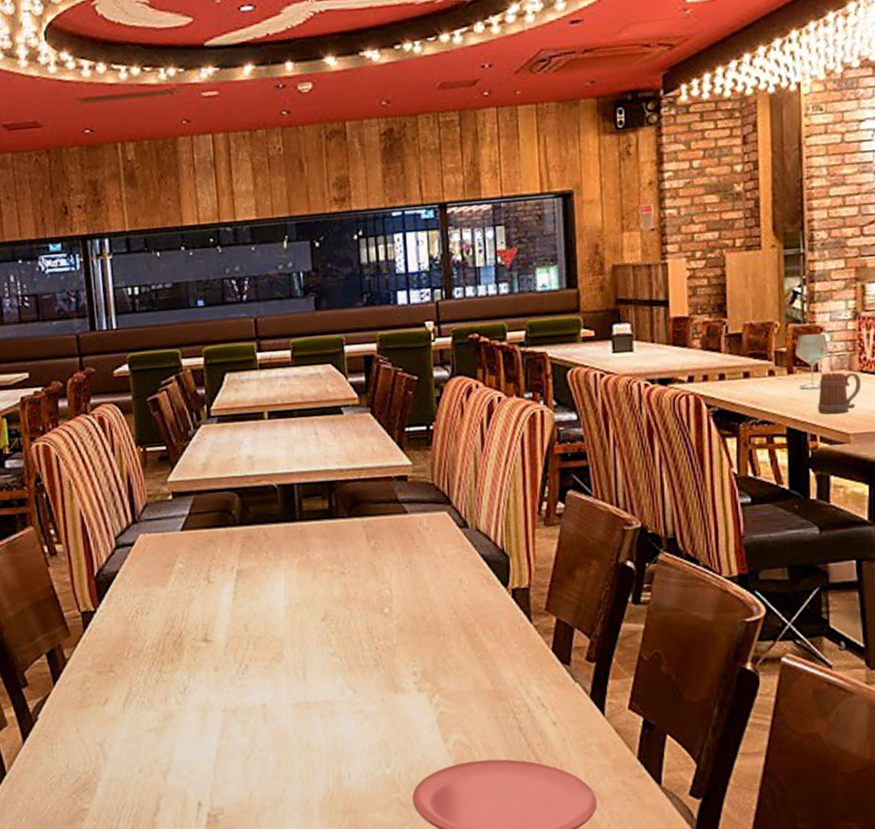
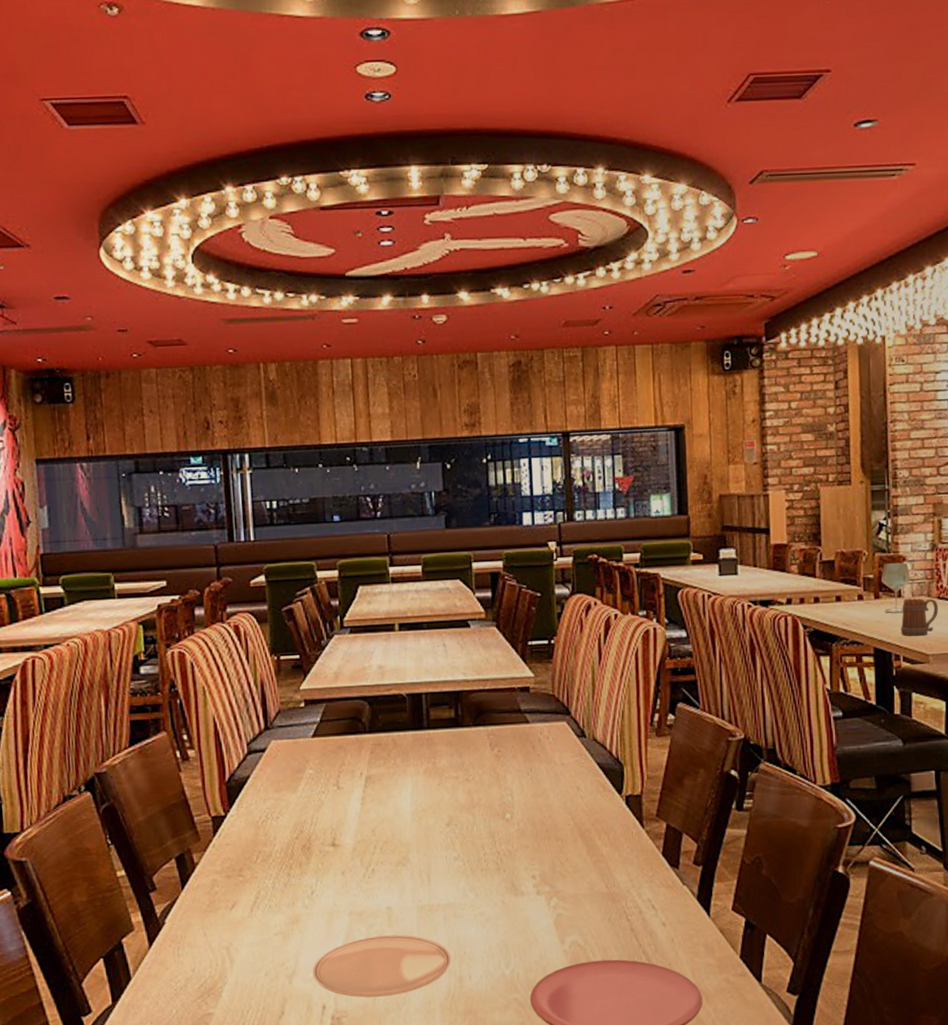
plate: none [186,732,330,795] -> present [312,934,451,998]

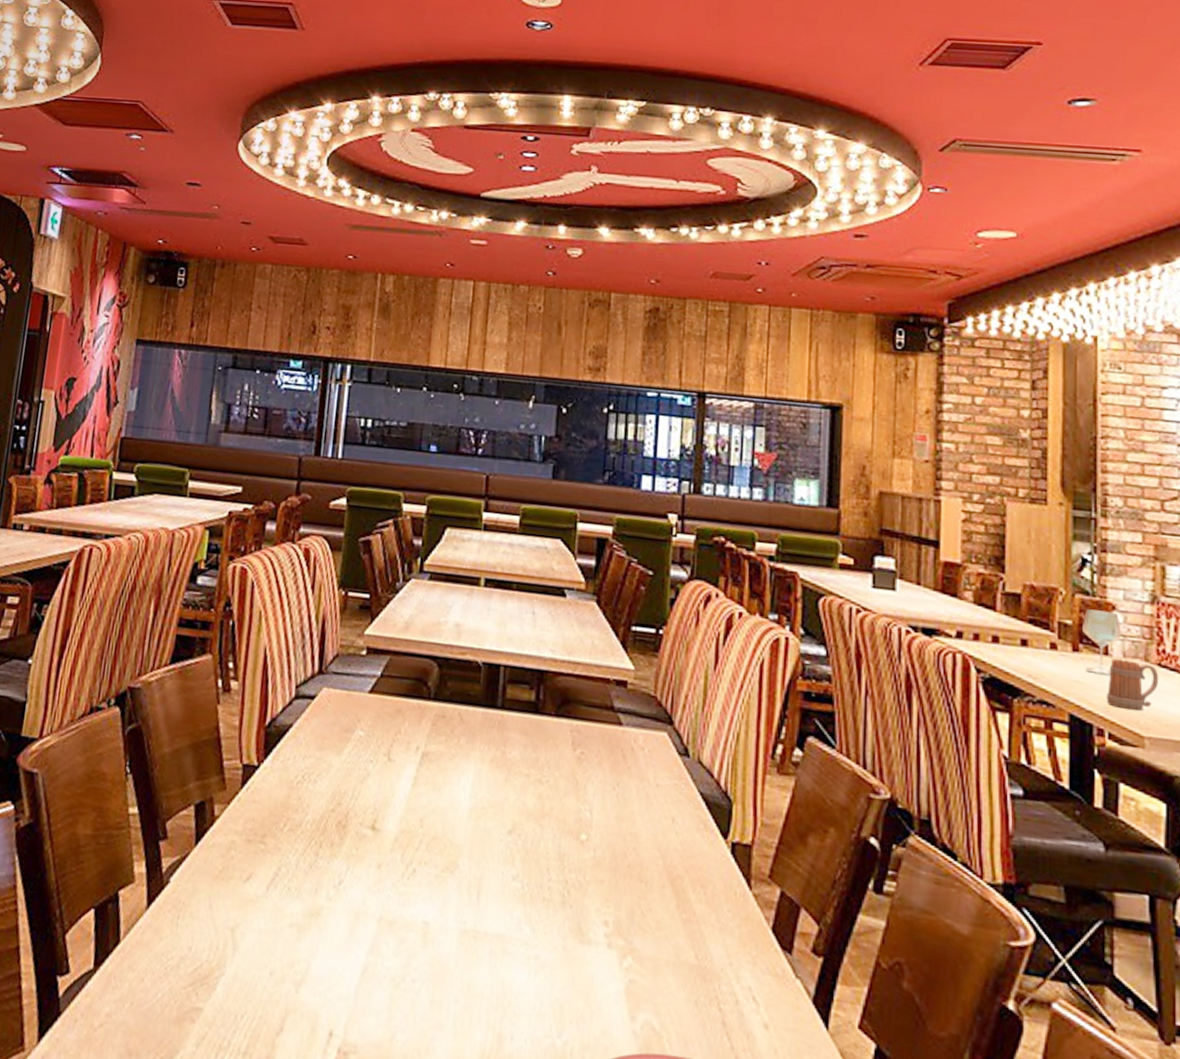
plate: present [312,934,451,998] -> none [324,954,492,1040]

